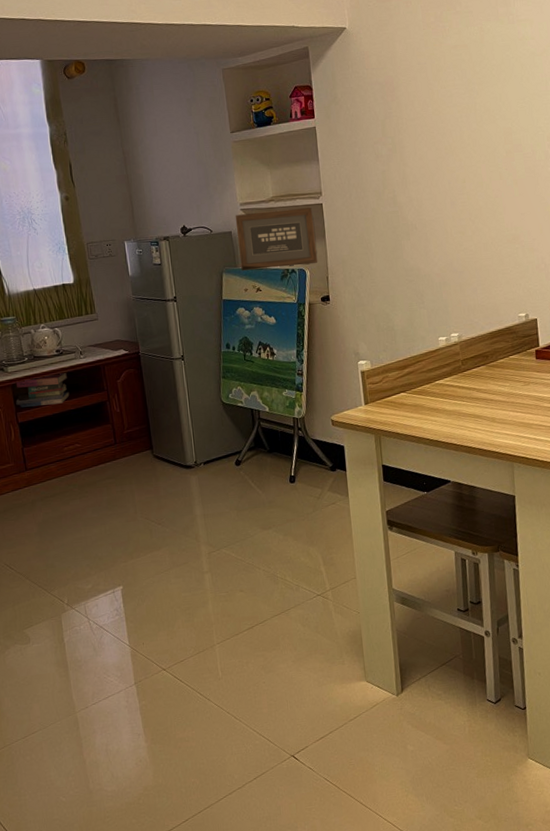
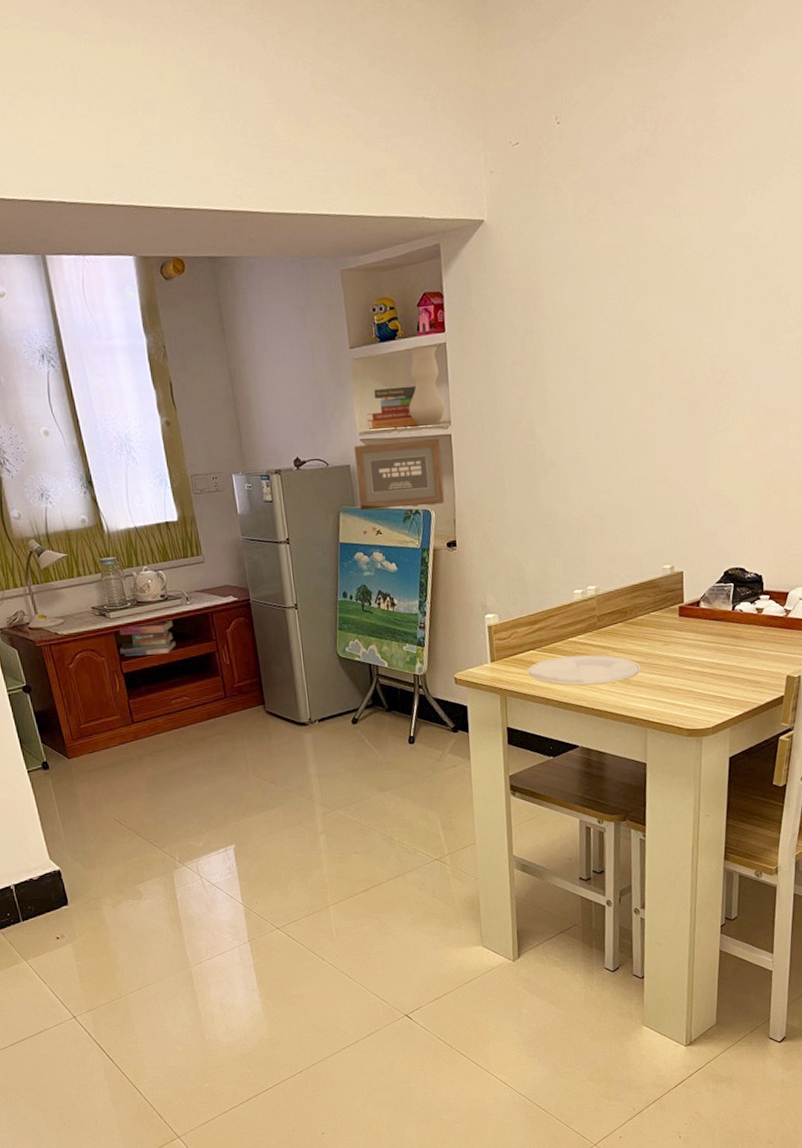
books: none [247,163,293,201] -> present [367,386,418,430]
vase: none [281,128,317,197] -> present [406,344,446,426]
plate: none [399,395,505,425] -> present [527,654,641,687]

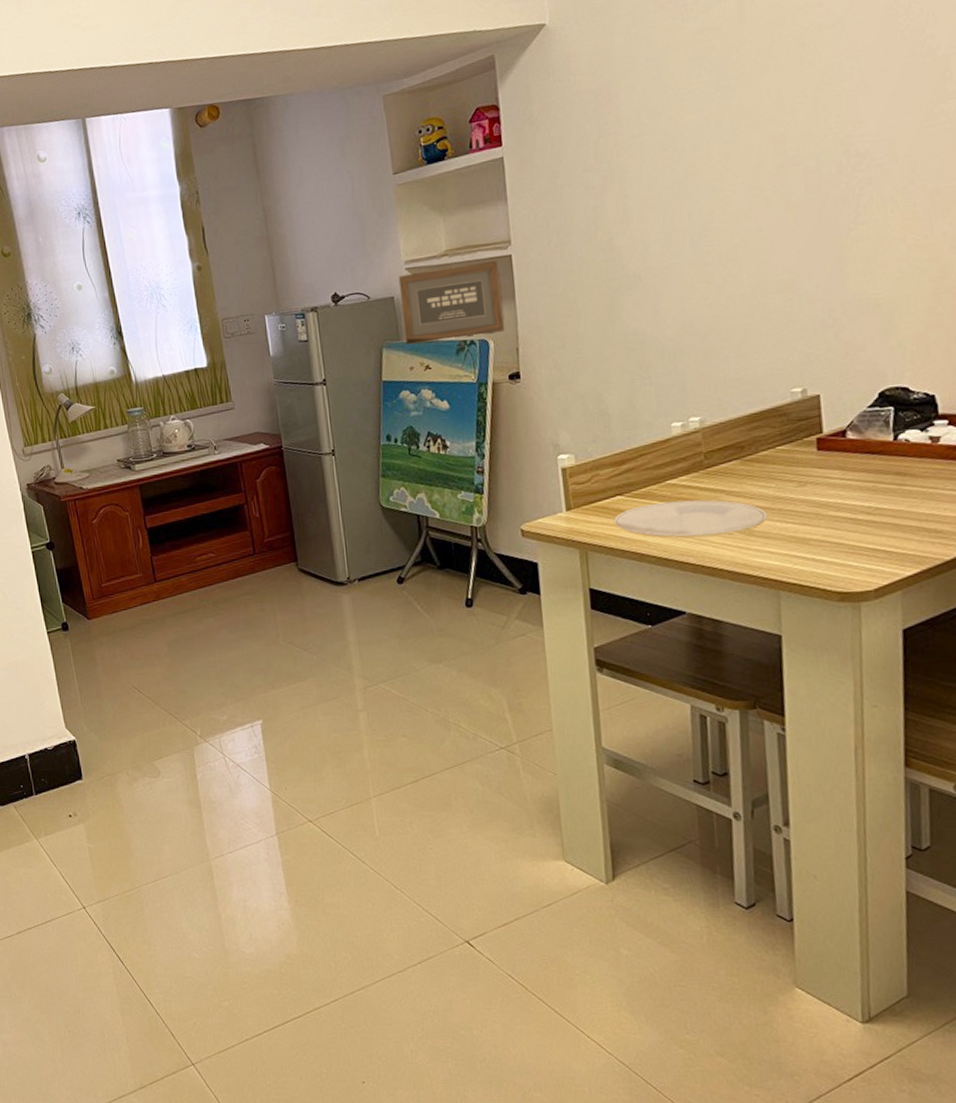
books: present [118,620,176,657] -> none [143,471,203,511]
books: present [367,386,418,430] -> none [413,206,472,258]
vase: present [406,344,446,426] -> none [457,160,505,249]

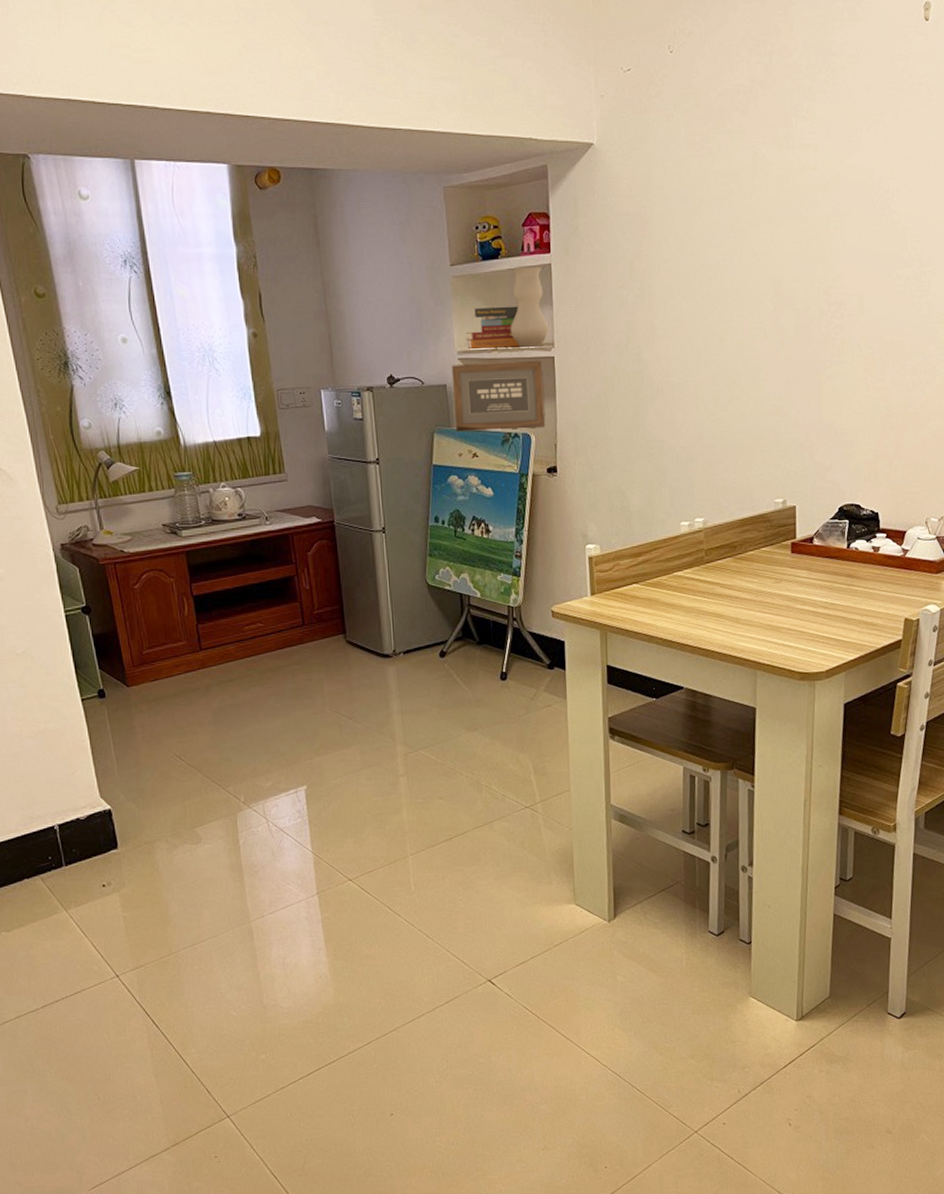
books: none [413,206,472,258] -> present [466,306,520,350]
vase: none [457,160,505,249] -> present [509,265,549,347]
plate: present [613,499,768,539] -> none [629,590,751,624]

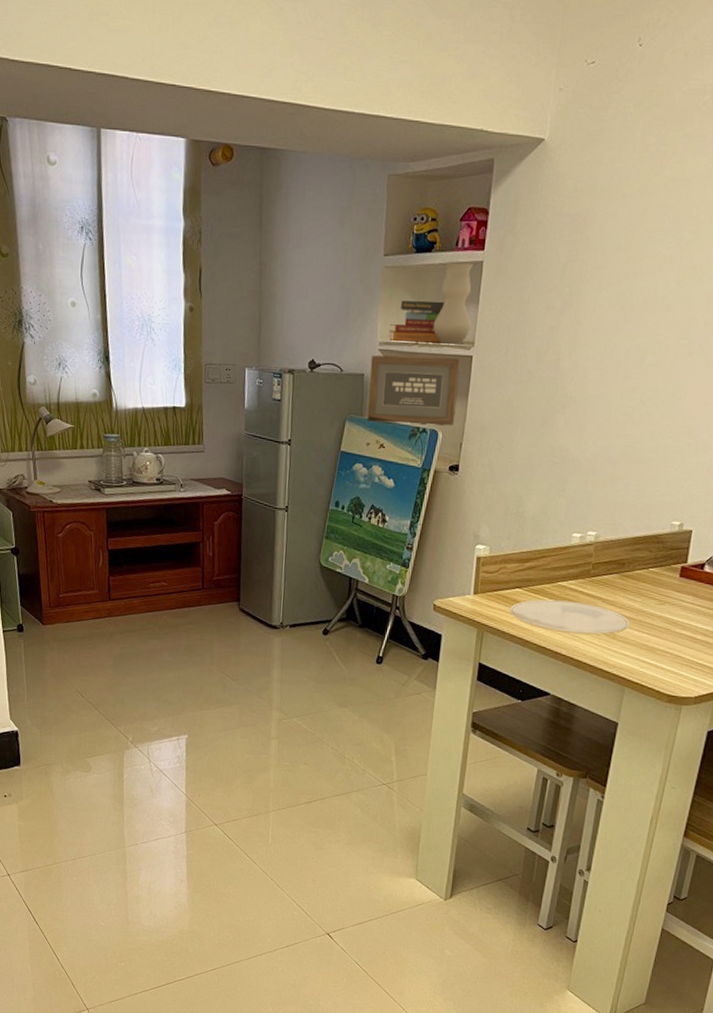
plate: none [629,590,751,624] -> present [509,599,630,636]

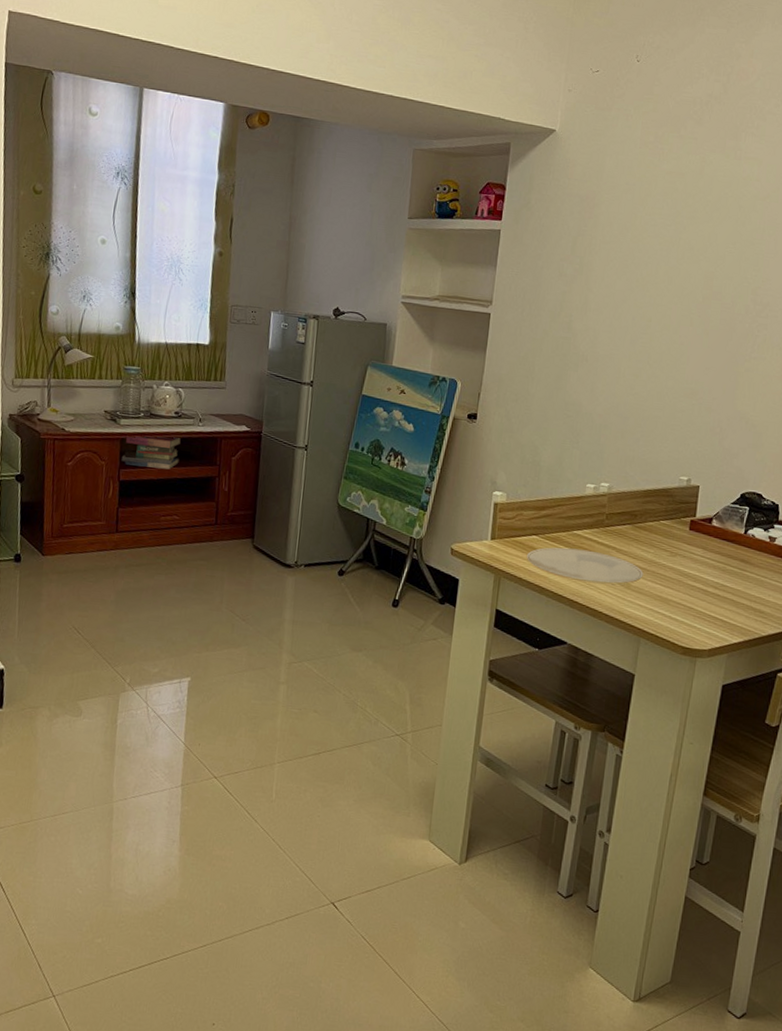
books: none [108,504,164,537] -> present [121,435,181,470]
picture frame: present [367,355,459,425] -> none [388,307,478,376]
books: present [390,300,445,343] -> none [412,259,465,300]
vase: present [432,261,475,344] -> none [453,227,493,302]

